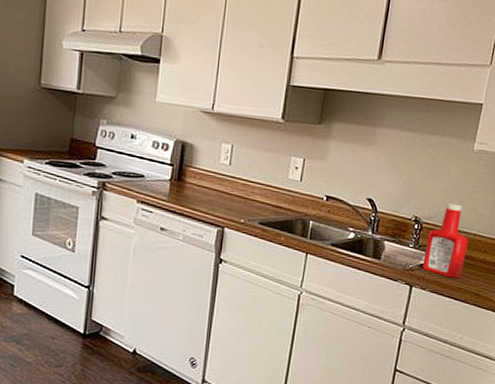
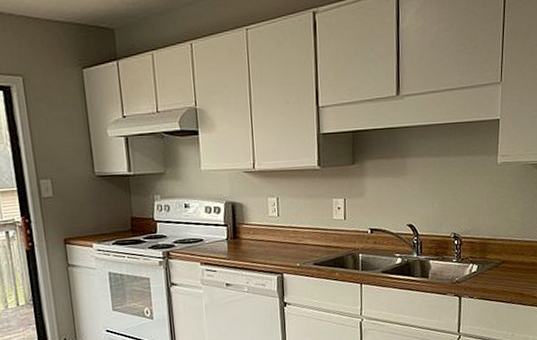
ketchup bottle: present [422,203,469,279] -> none [467,215,506,283]

